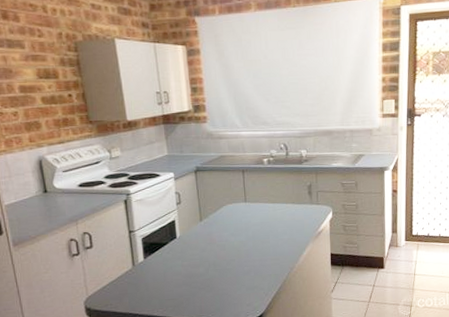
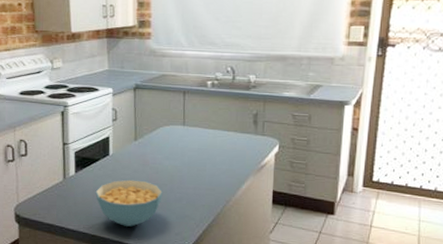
cereal bowl: none [166,259,232,305] -> present [95,179,163,227]

